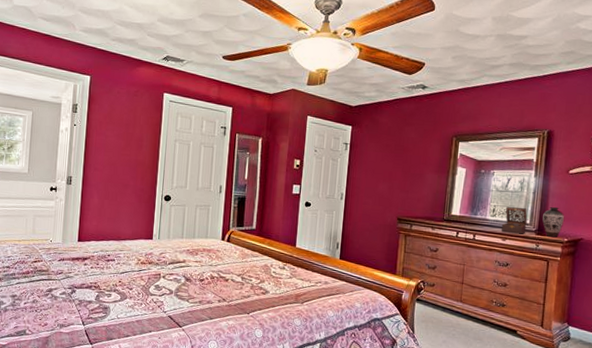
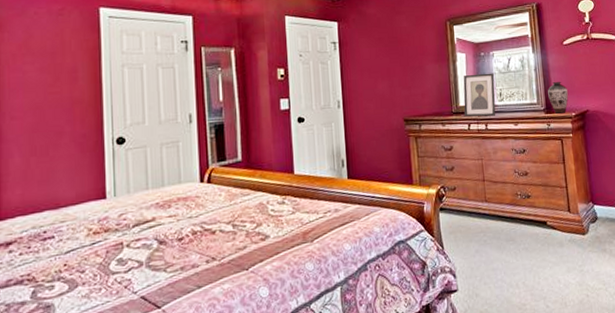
picture frame: none [455,187,491,229] -> present [463,73,496,117]
jewelry box: present [501,206,528,235] -> none [510,86,536,117]

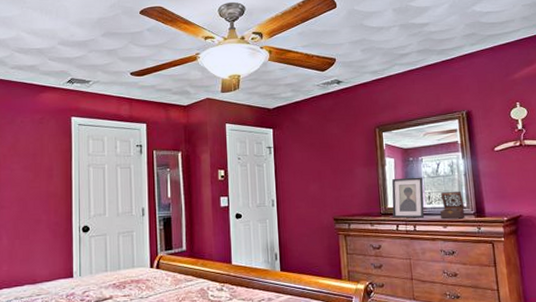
jewelry box: none [510,86,536,117] -> present [439,190,465,220]
decorative vase: present [548,81,569,115] -> none [478,186,501,219]

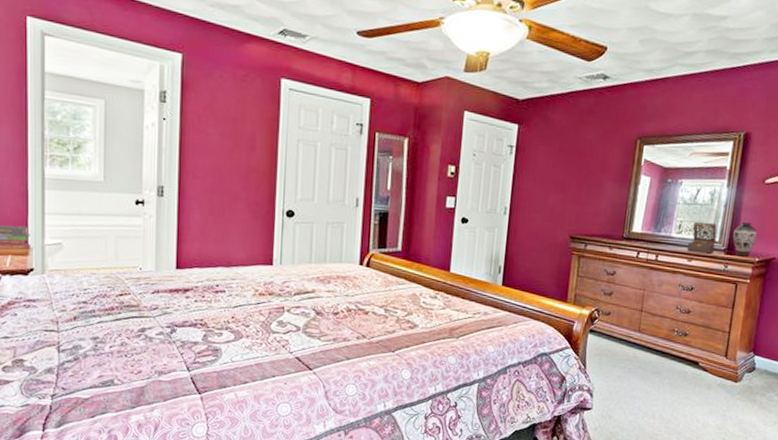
picture frame: present [391,177,425,219] -> none [636,200,677,248]
decorative vase: none [478,186,501,219] -> present [733,221,758,258]

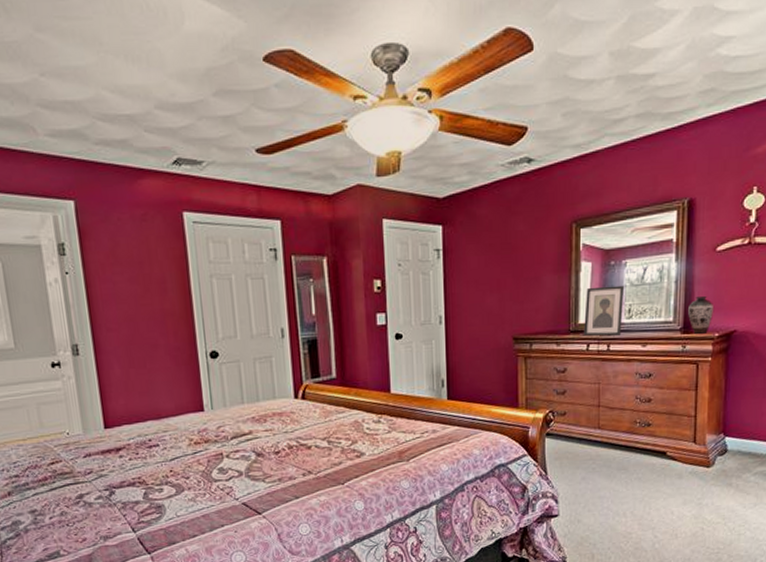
picture frame: none [636,200,677,248] -> present [584,285,624,337]
jewelry box: present [687,221,717,255] -> none [639,301,670,337]

